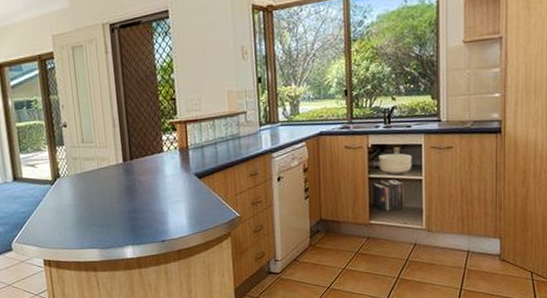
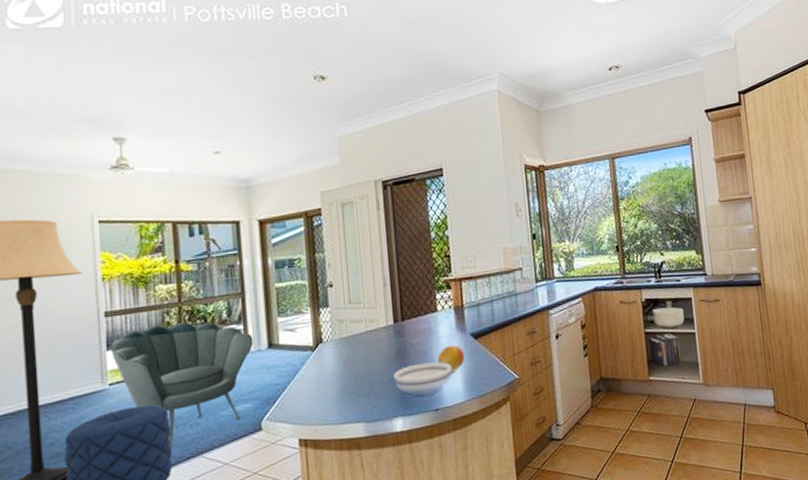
bowl: none [124,198,177,229] -> present [394,362,452,396]
fruit: none [163,183,190,208] -> present [437,344,465,372]

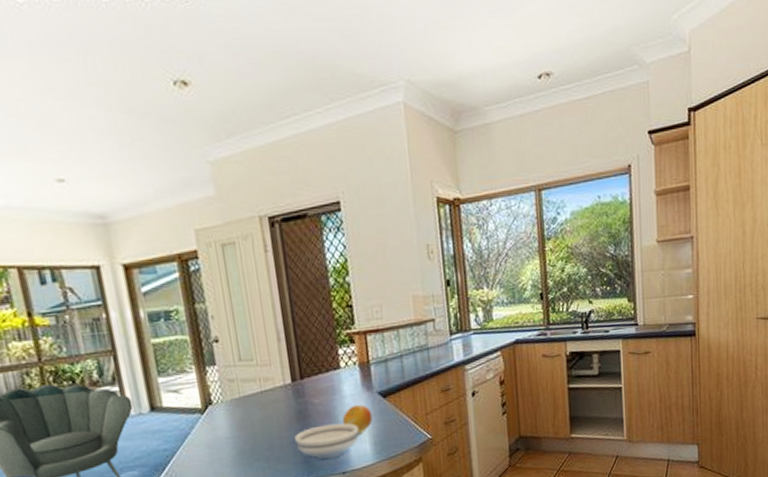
books: present [649,333,682,367] -> none [572,389,606,424]
bowl: present [652,307,685,329] -> none [577,360,612,384]

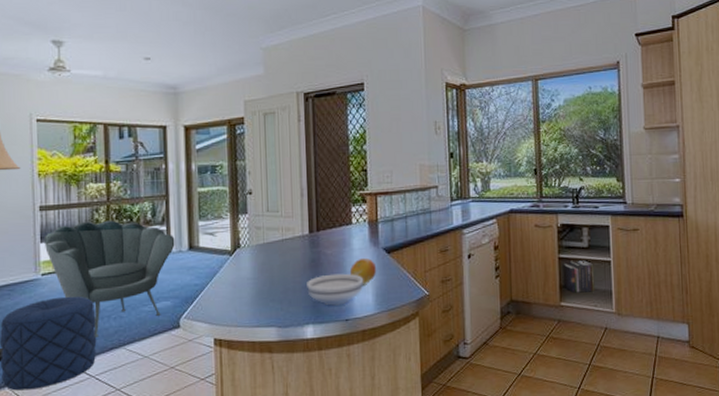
books: none [572,389,606,424] -> present [563,260,595,293]

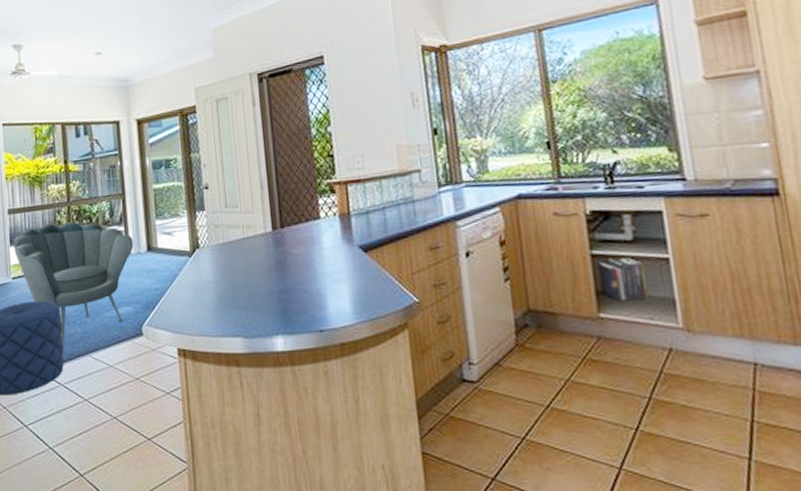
bowl: present [307,273,363,306] -> none [273,276,338,314]
fruit: present [349,257,377,284] -> none [320,257,353,289]

